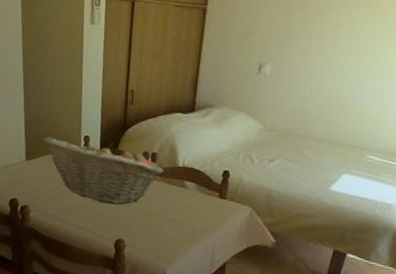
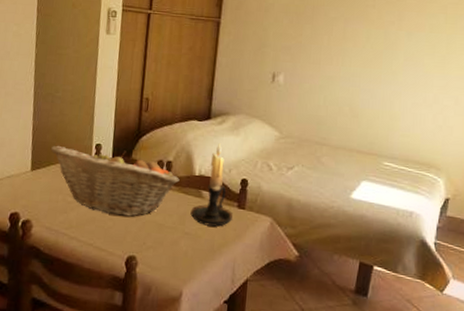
candle holder: none [174,136,214,215] -> present [190,143,233,227]

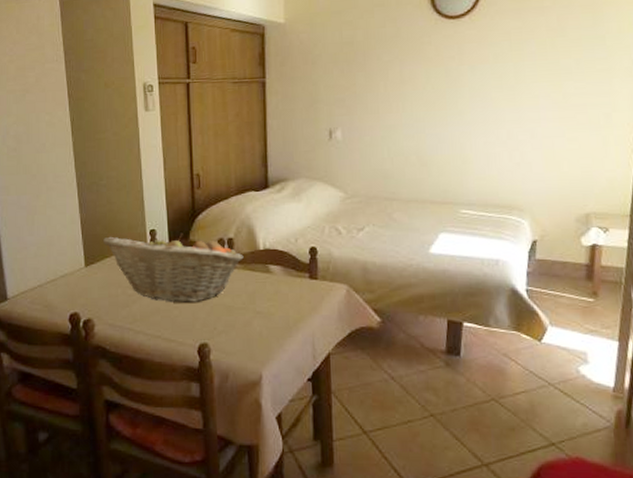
candle holder: present [190,143,233,227] -> none [260,212,305,302]

